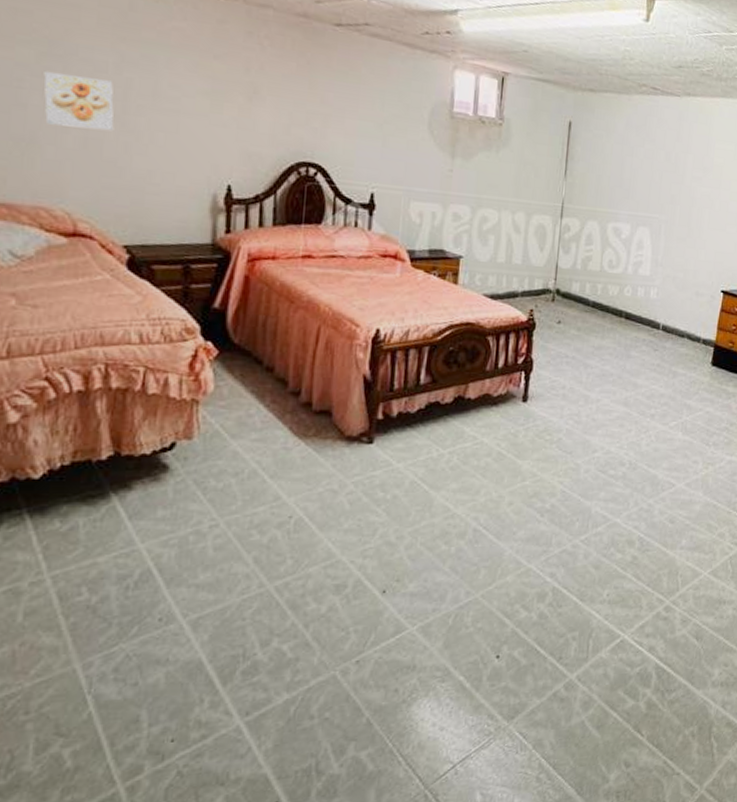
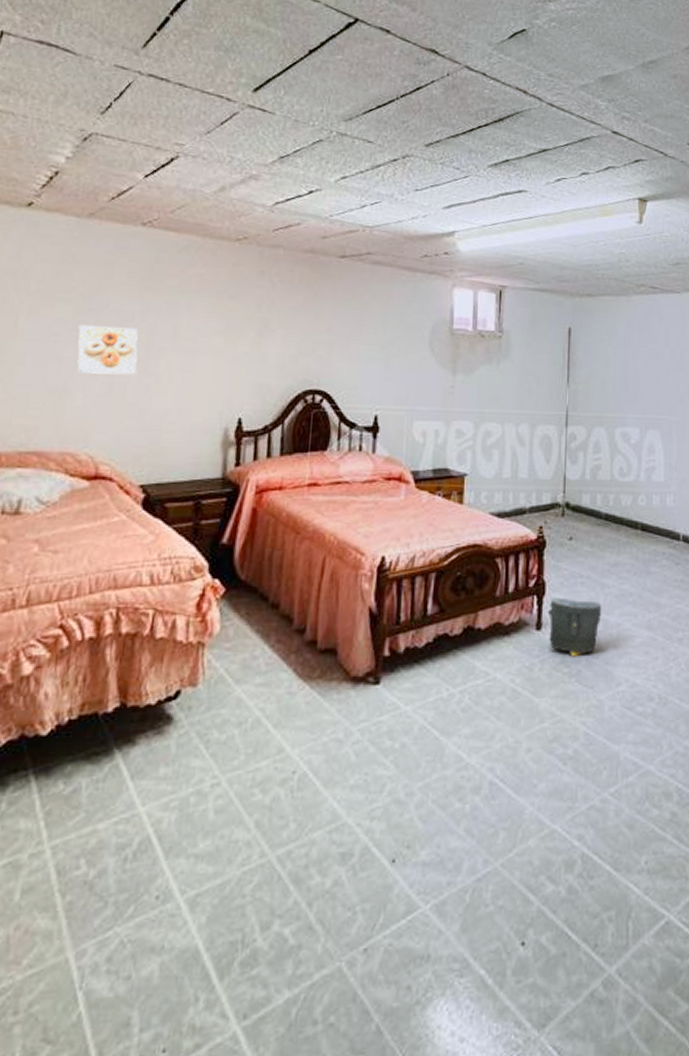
bag: none [534,374,584,427] -> present [548,597,602,657]

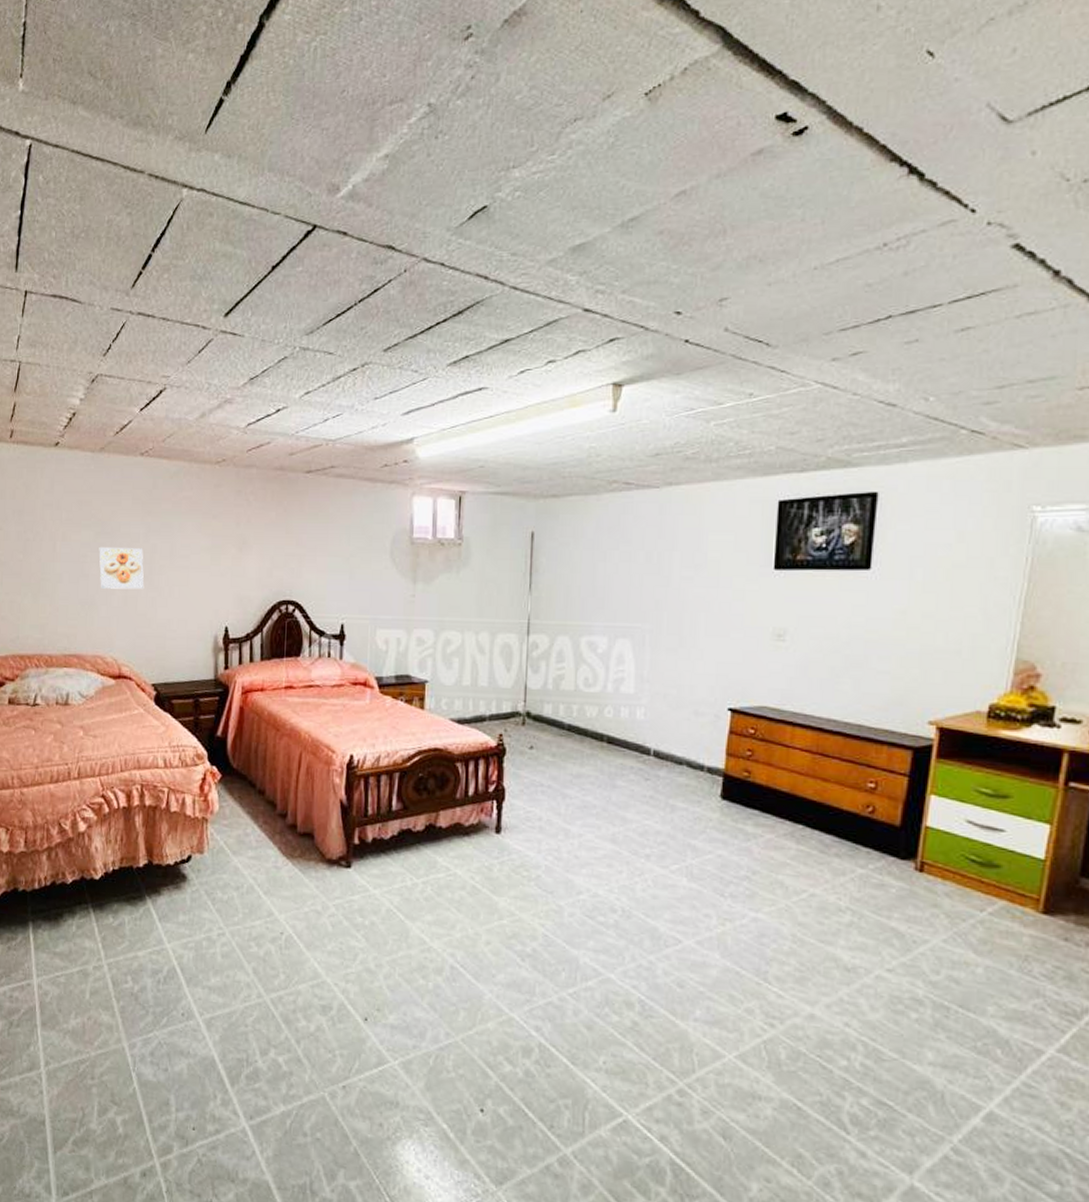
bag: present [548,597,602,657] -> none [508,804,563,862]

